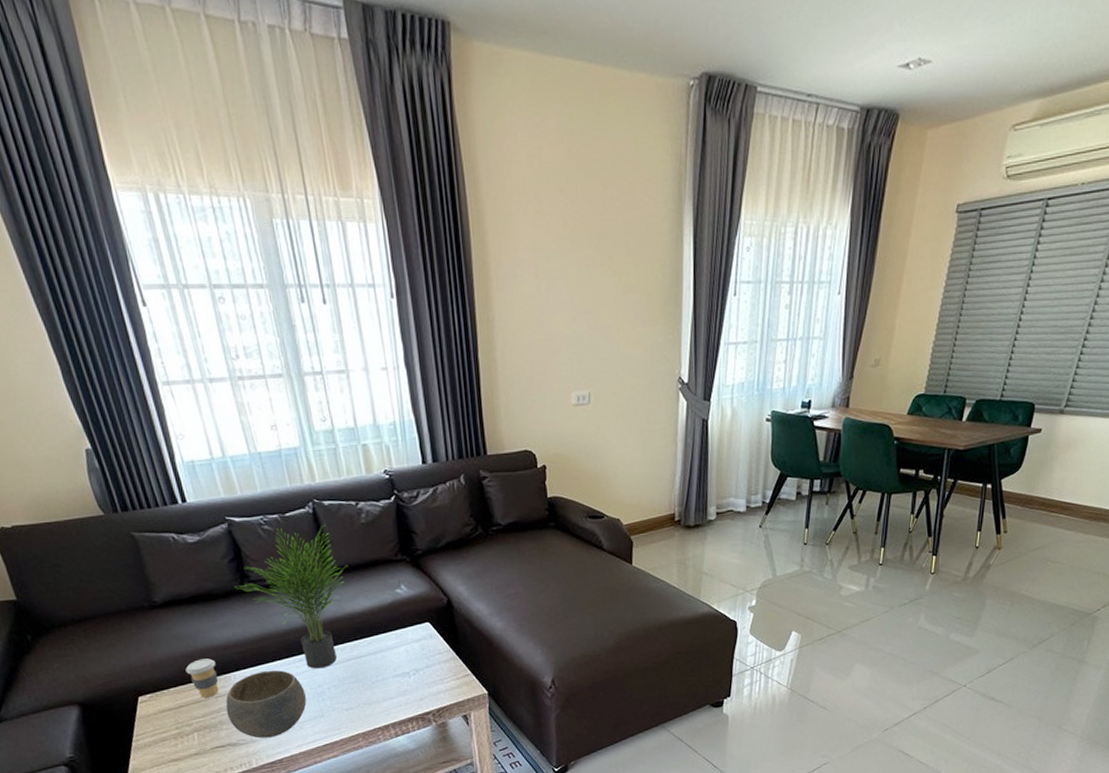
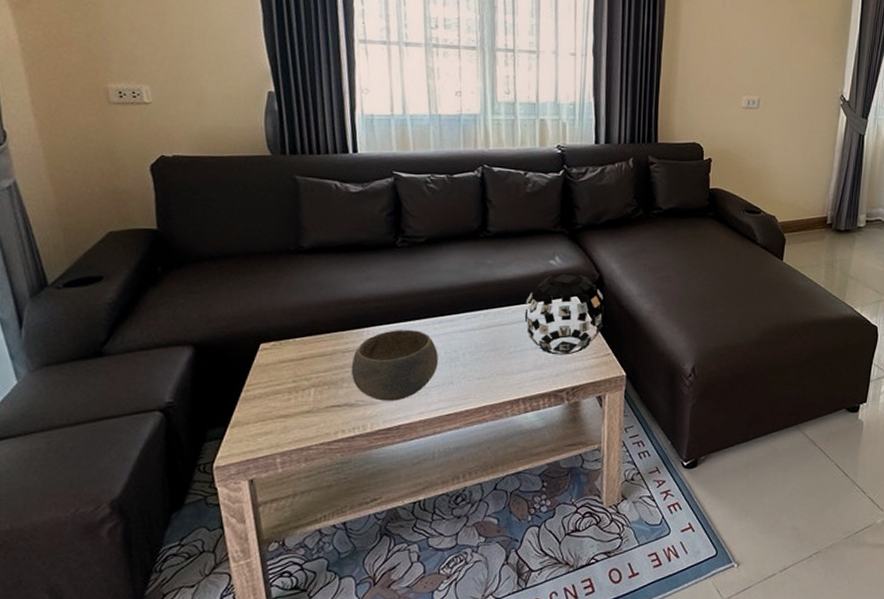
coffee cup: present [185,658,219,698] -> none [317,310,351,351]
potted plant: present [239,525,346,669] -> none [391,188,504,333]
decorative ball: none [380,599,458,681] -> present [524,272,604,355]

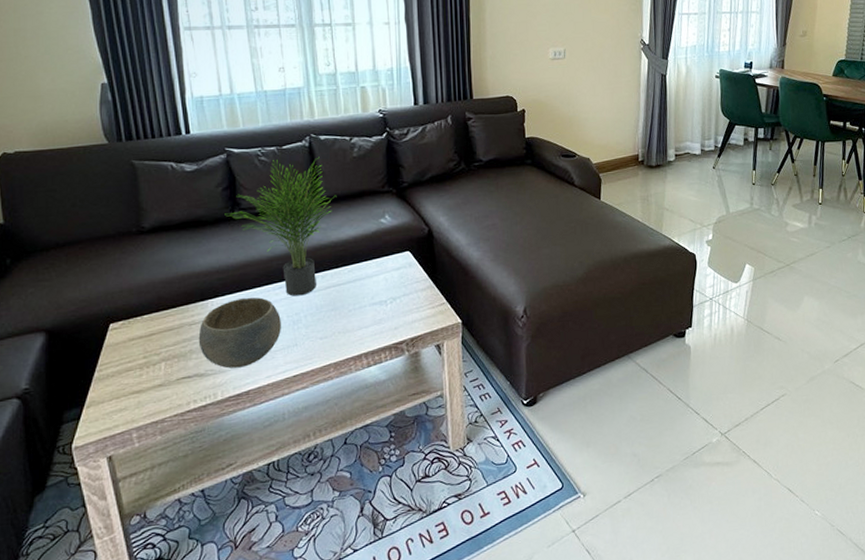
potted plant: none [391,188,504,333] -> present [228,158,334,296]
decorative ball: present [524,272,604,355] -> none [360,229,436,309]

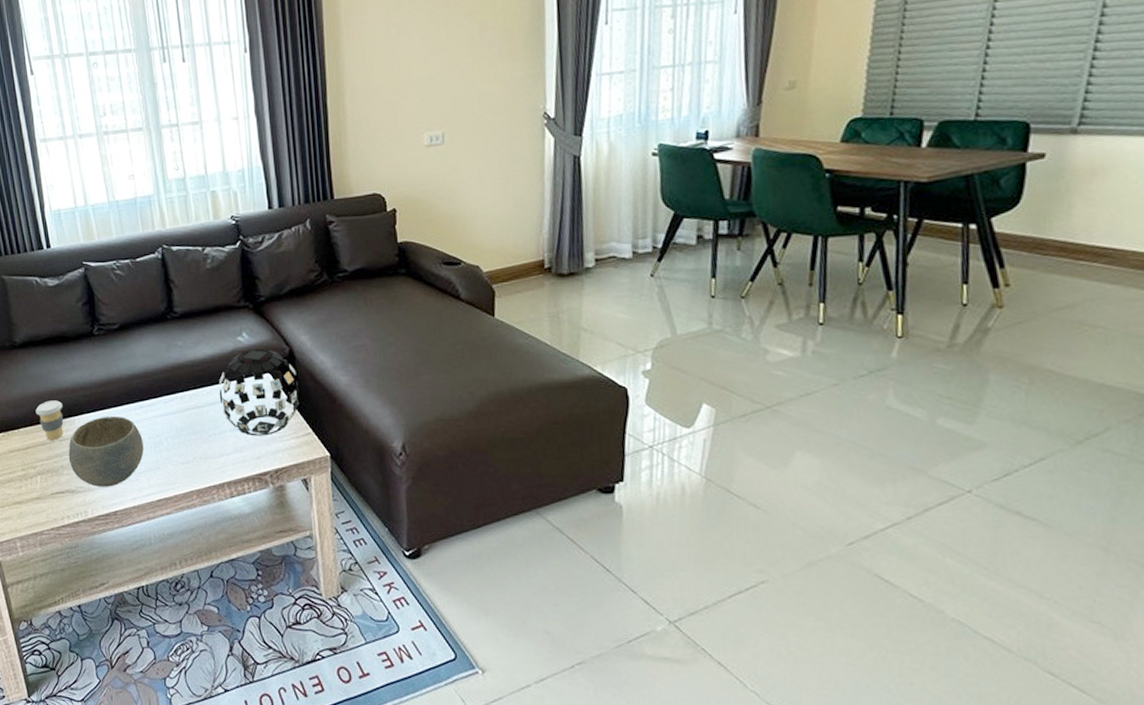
coffee cup: none [163,285,195,325] -> present [35,400,64,440]
potted plant: present [228,158,334,296] -> none [89,271,189,417]
decorative ball: none [360,229,436,309] -> present [219,348,299,436]

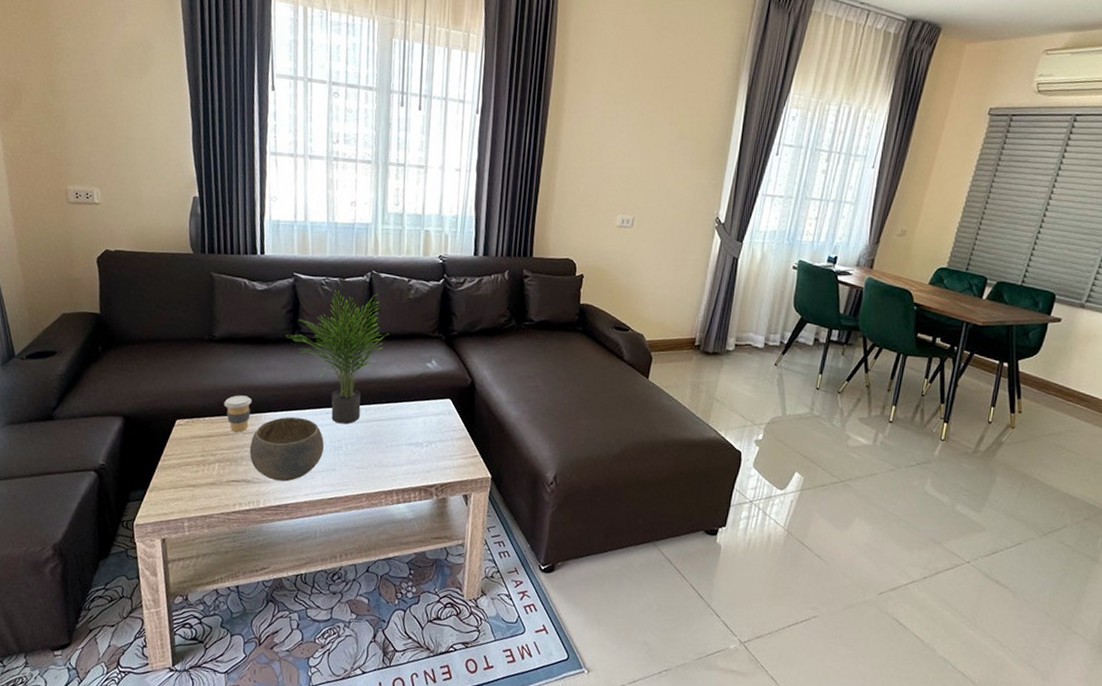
potted plant: none [89,271,189,417] -> present [289,290,387,424]
decorative ball: present [219,348,299,436] -> none [401,375,475,454]

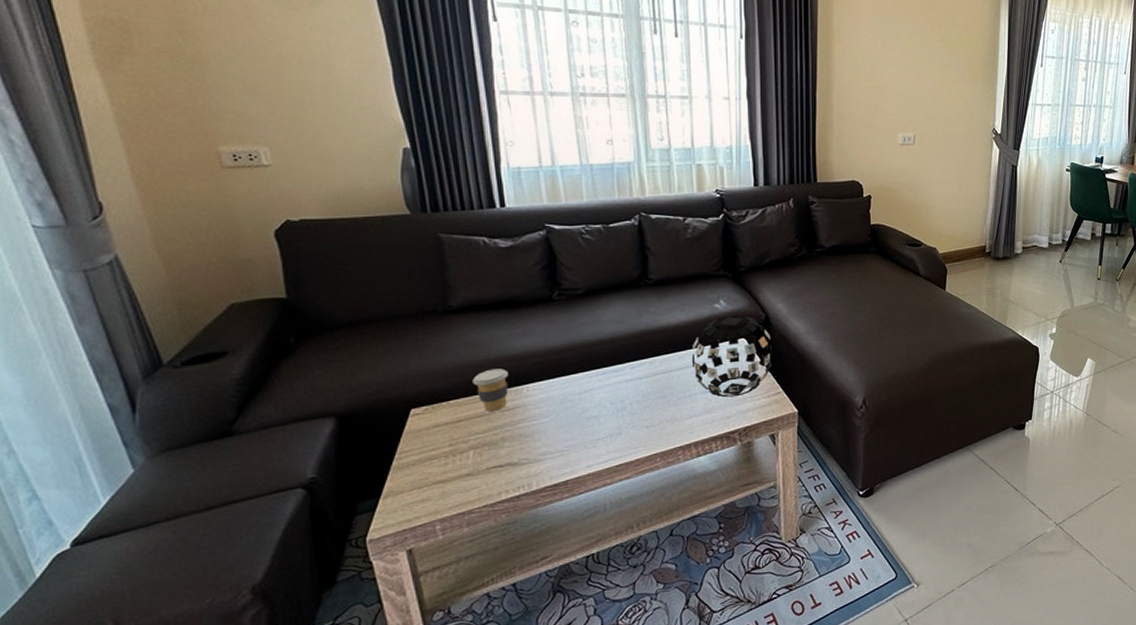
bowl: present [249,417,324,482] -> none [512,383,604,458]
potted plant: present [289,290,387,424] -> none [547,238,665,383]
decorative ball: none [401,375,475,454] -> present [691,315,772,398]

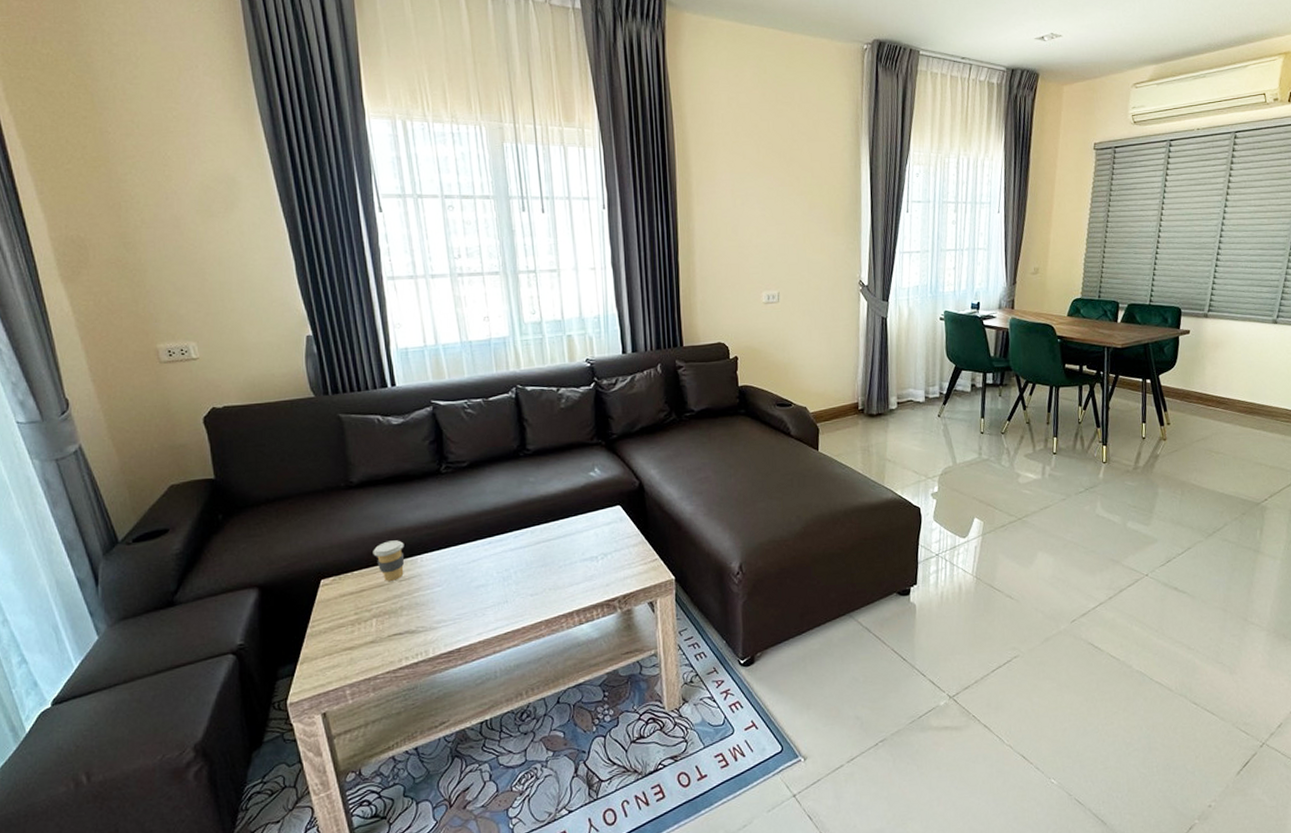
decorative ball: present [691,315,772,398] -> none [570,482,648,565]

